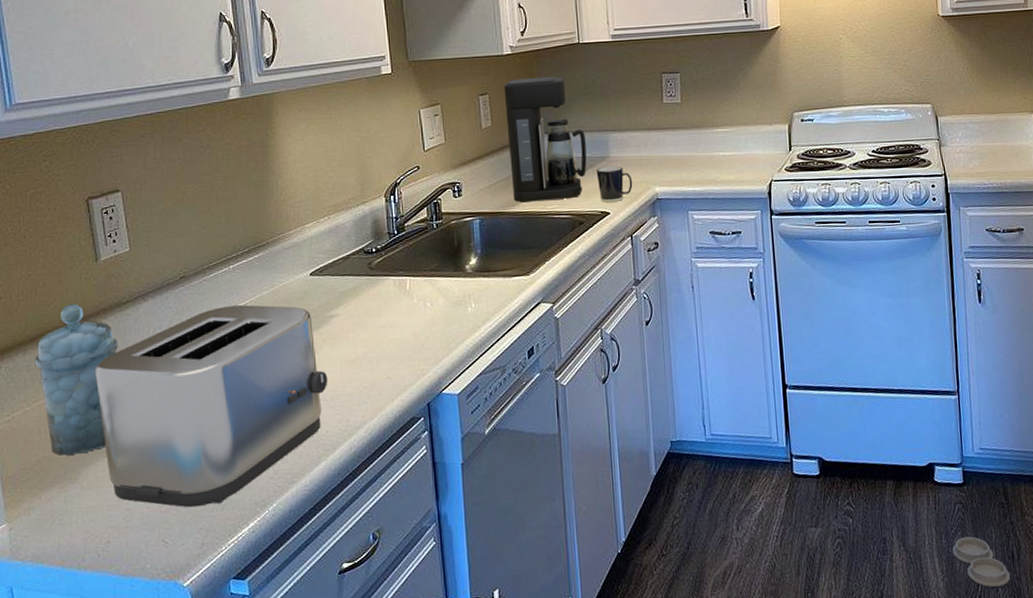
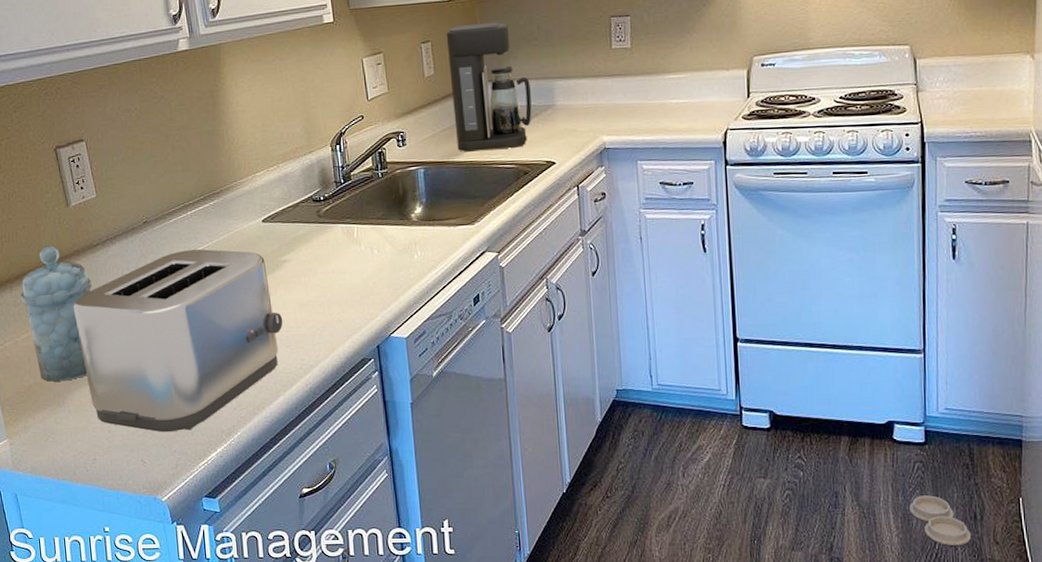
mug: present [596,165,633,202] -> none [541,114,579,152]

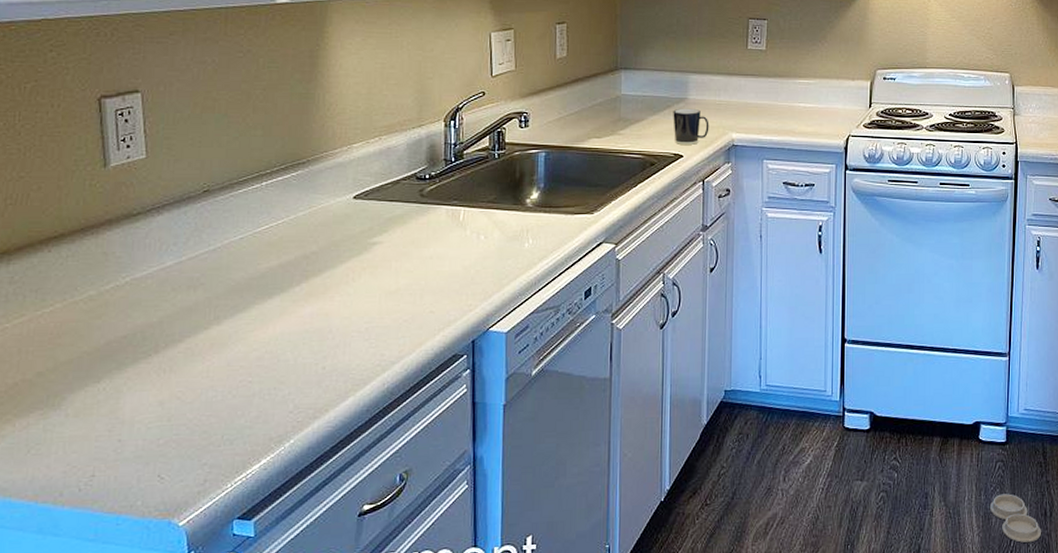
canister: present [20,246,93,382] -> none [20,212,125,379]
toaster: present [72,249,283,433] -> none [92,224,364,441]
coffee maker: present [446,22,532,152] -> none [583,10,665,139]
mug: none [541,114,579,152] -> present [673,108,709,145]

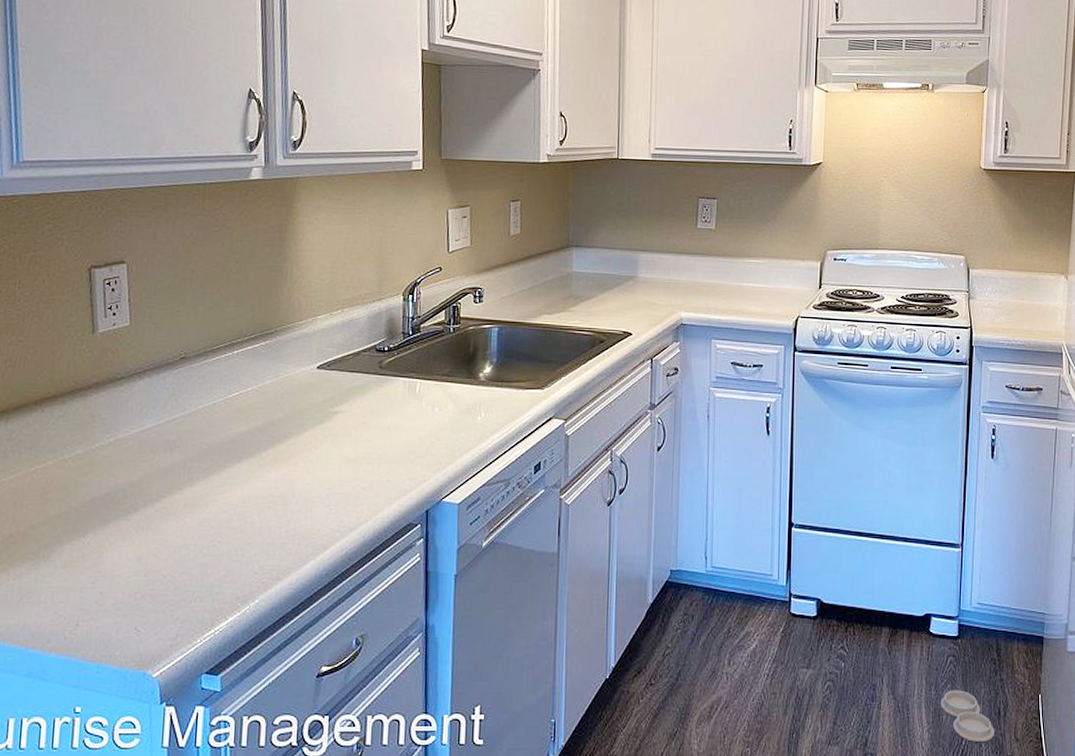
mug: present [673,108,709,145] -> none [622,286,658,323]

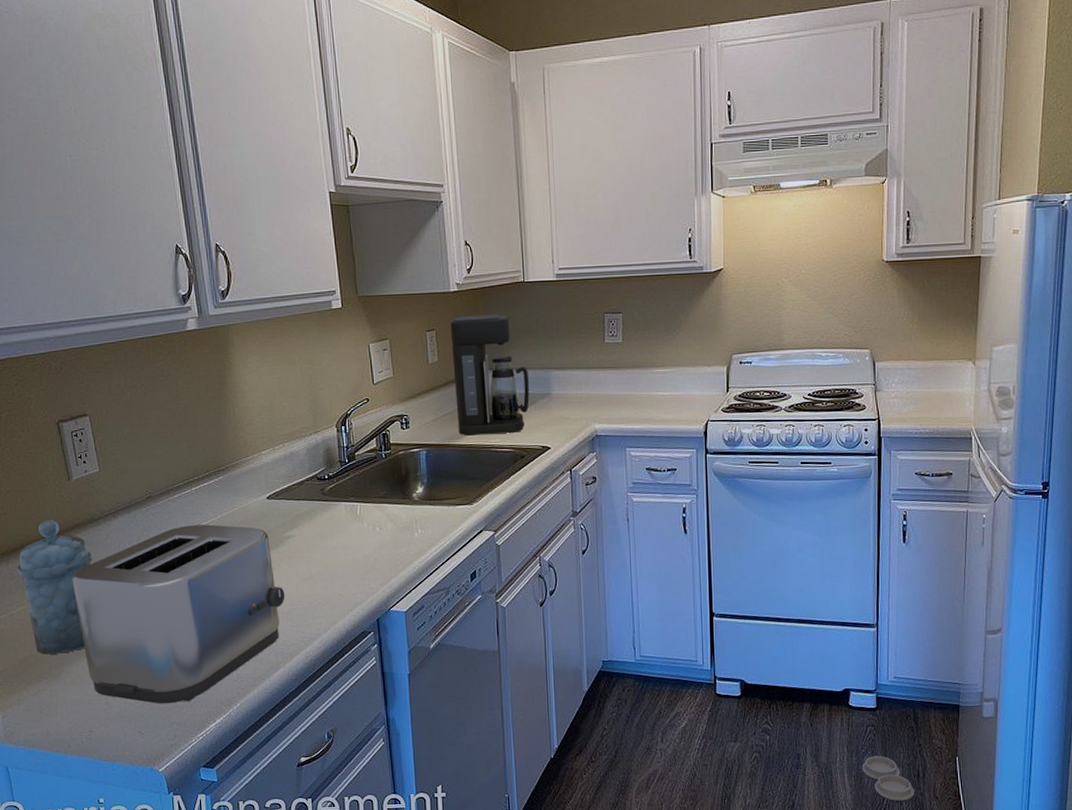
canister: none [17,375,109,531] -> present [17,519,93,654]
toaster: none [79,391,326,597] -> present [71,524,285,704]
coffee maker: none [535,189,615,315] -> present [450,314,530,436]

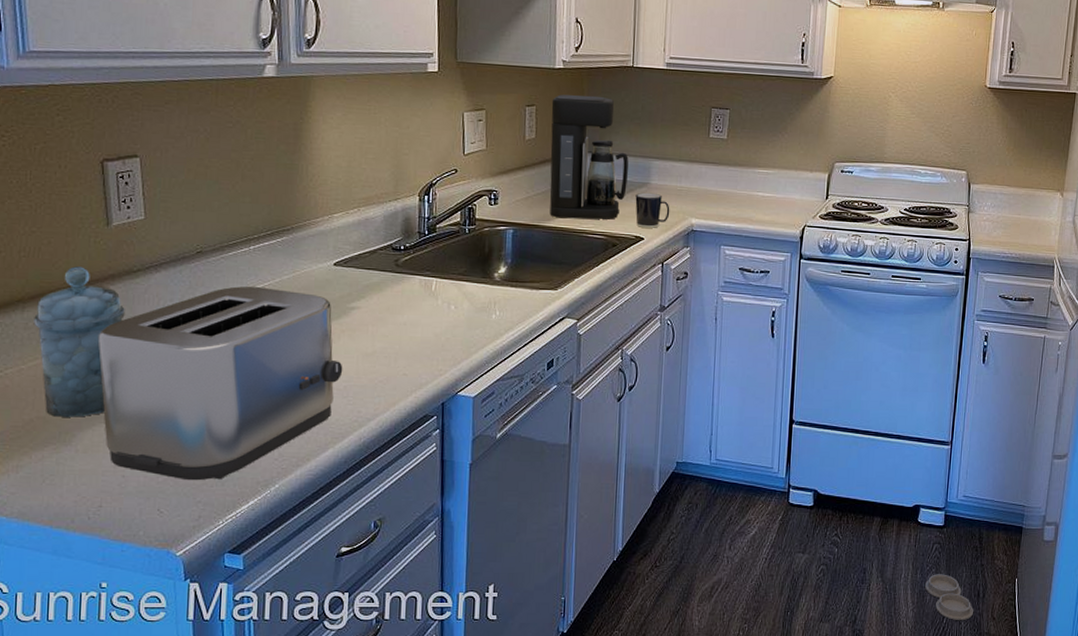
mug: none [538,402,573,437] -> present [635,192,670,228]

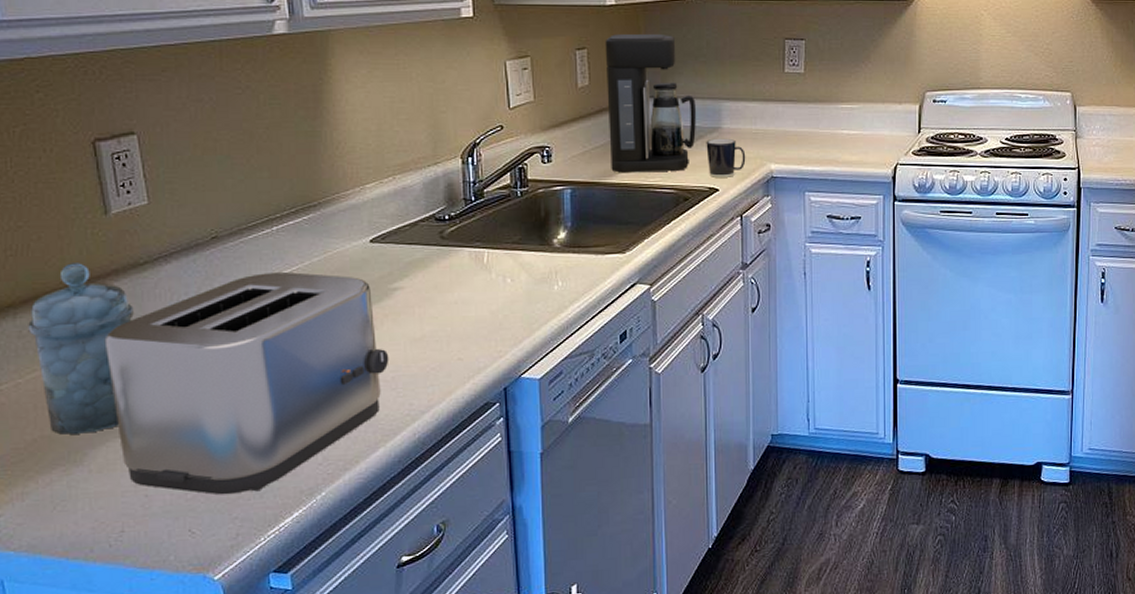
pet bowl: present [925,574,973,621] -> none [1053,535,1107,585]

